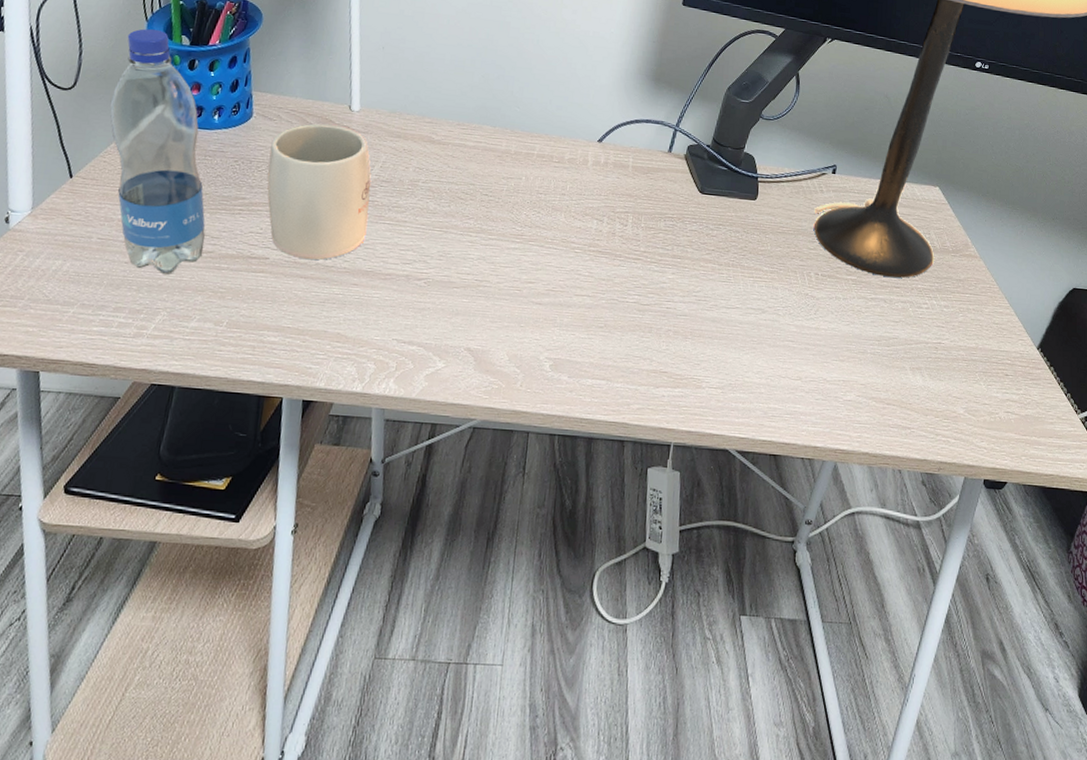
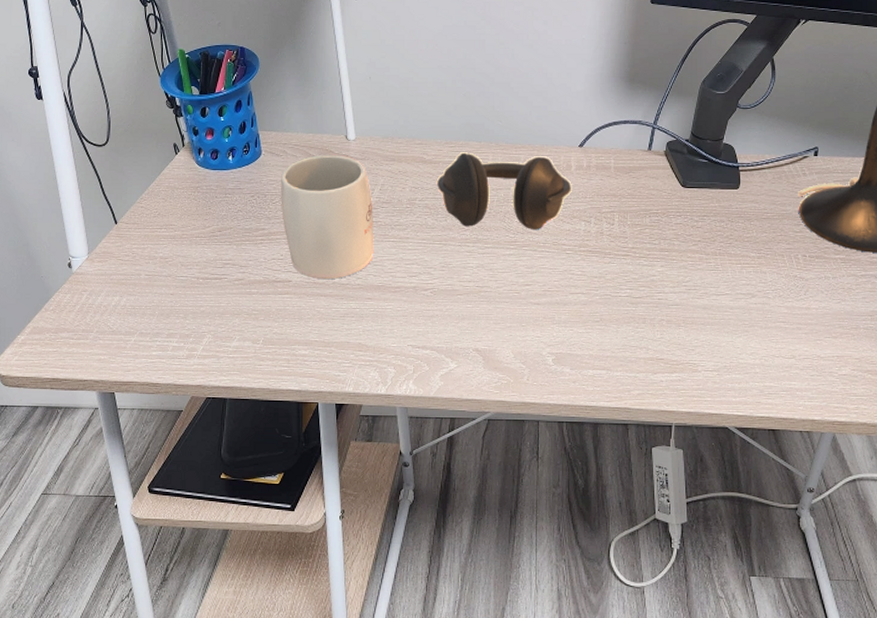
bottle: present [110,29,206,275] -> none [139,84,235,303]
headphones: none [443,136,586,224] -> present [437,152,571,230]

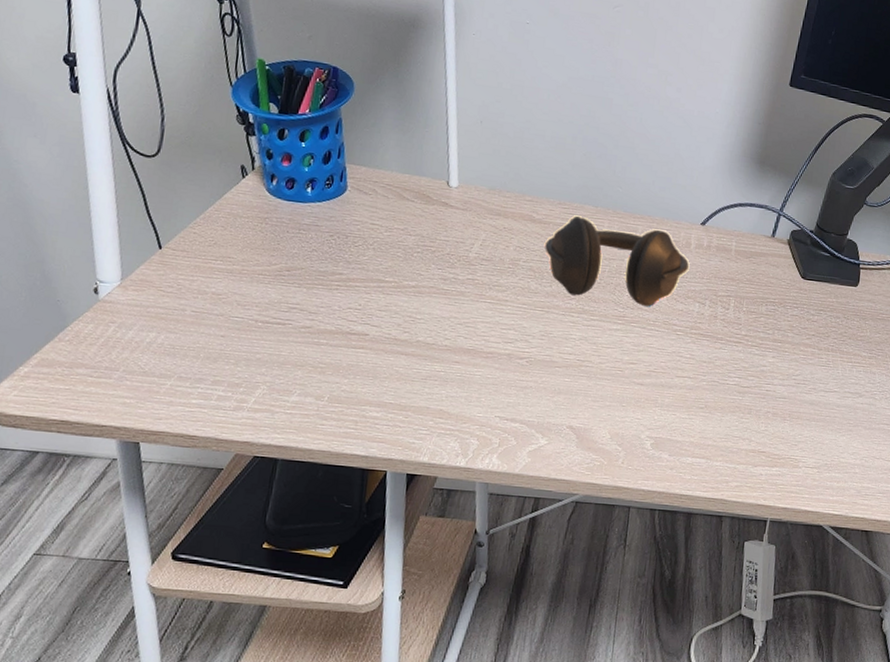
mug: present [280,155,374,279] -> none [364,199,471,337]

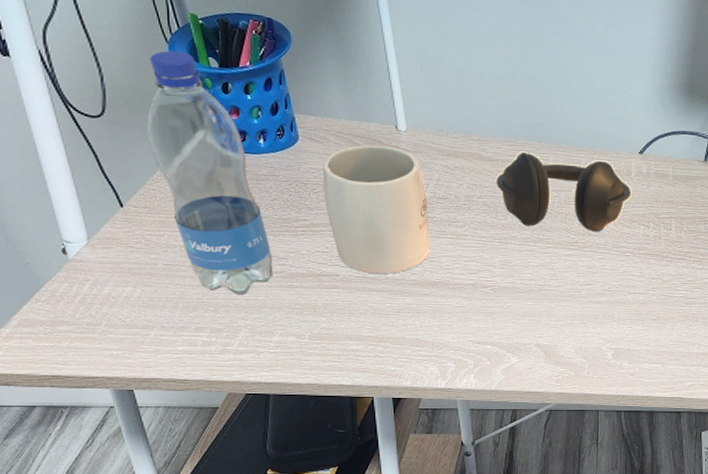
bottle: none [197,94,303,350] -> present [146,51,273,296]
mug: none [364,199,471,337] -> present [323,145,430,274]

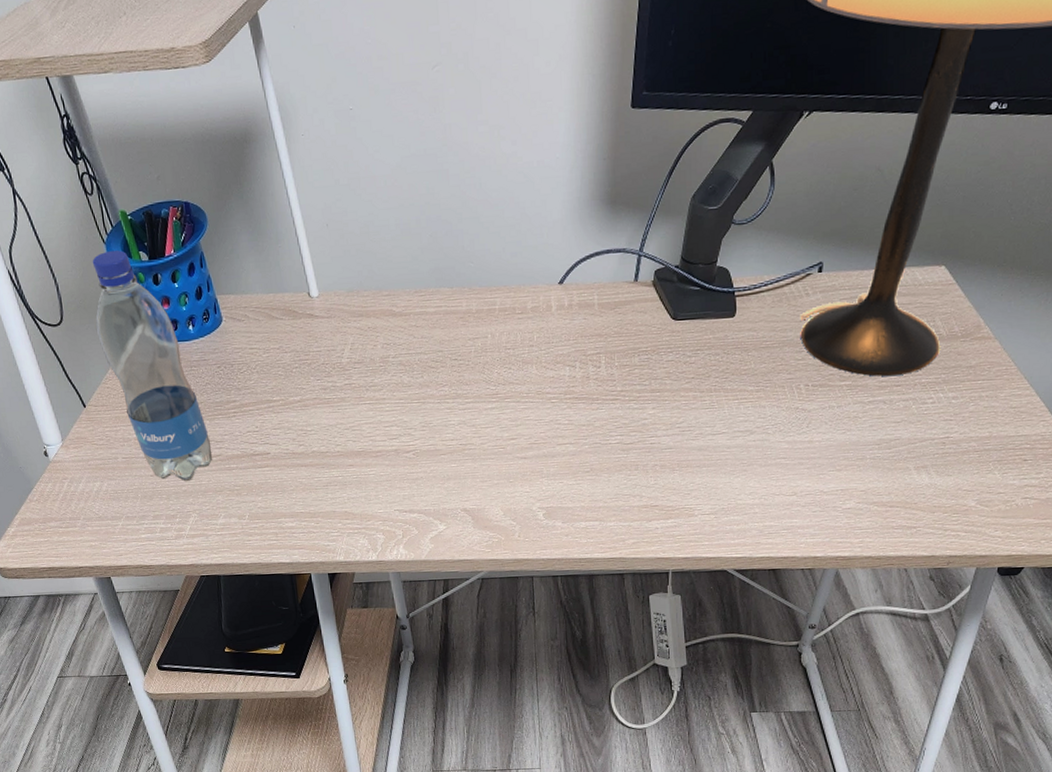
mug: present [323,145,430,274] -> none [245,315,351,449]
headphones: present [496,152,631,232] -> none [409,298,553,382]

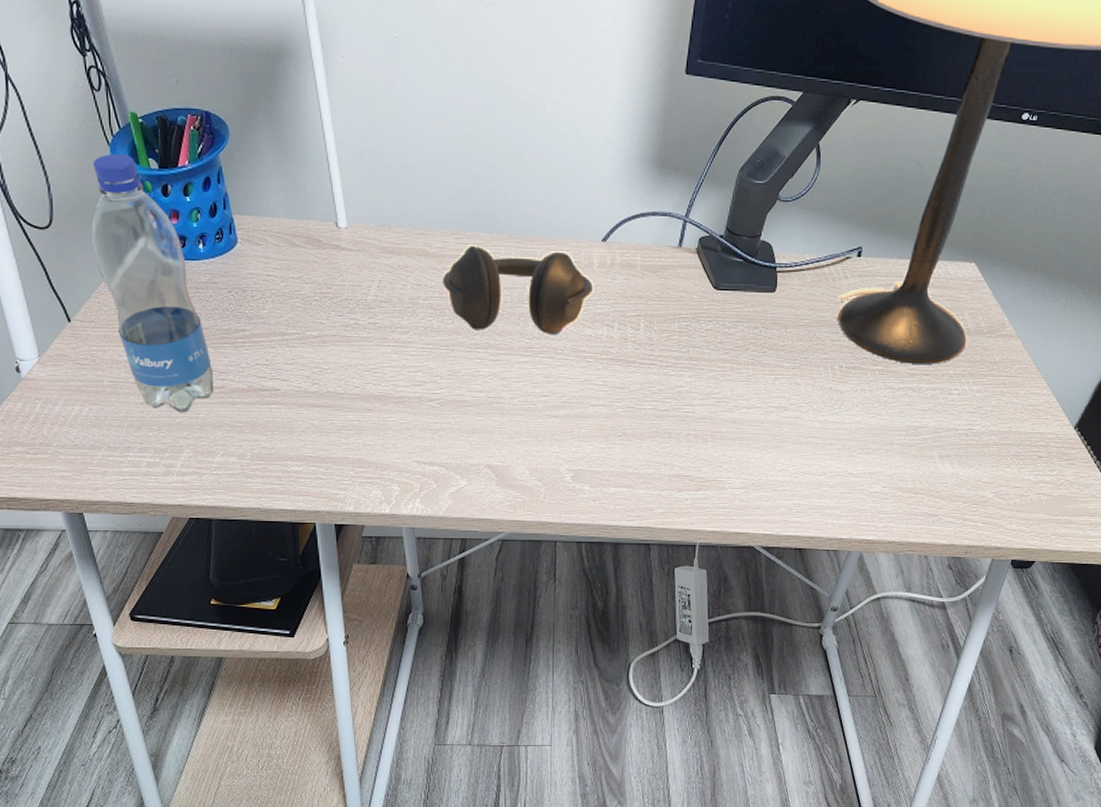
headphones: none [409,298,553,382] -> present [443,245,593,334]

